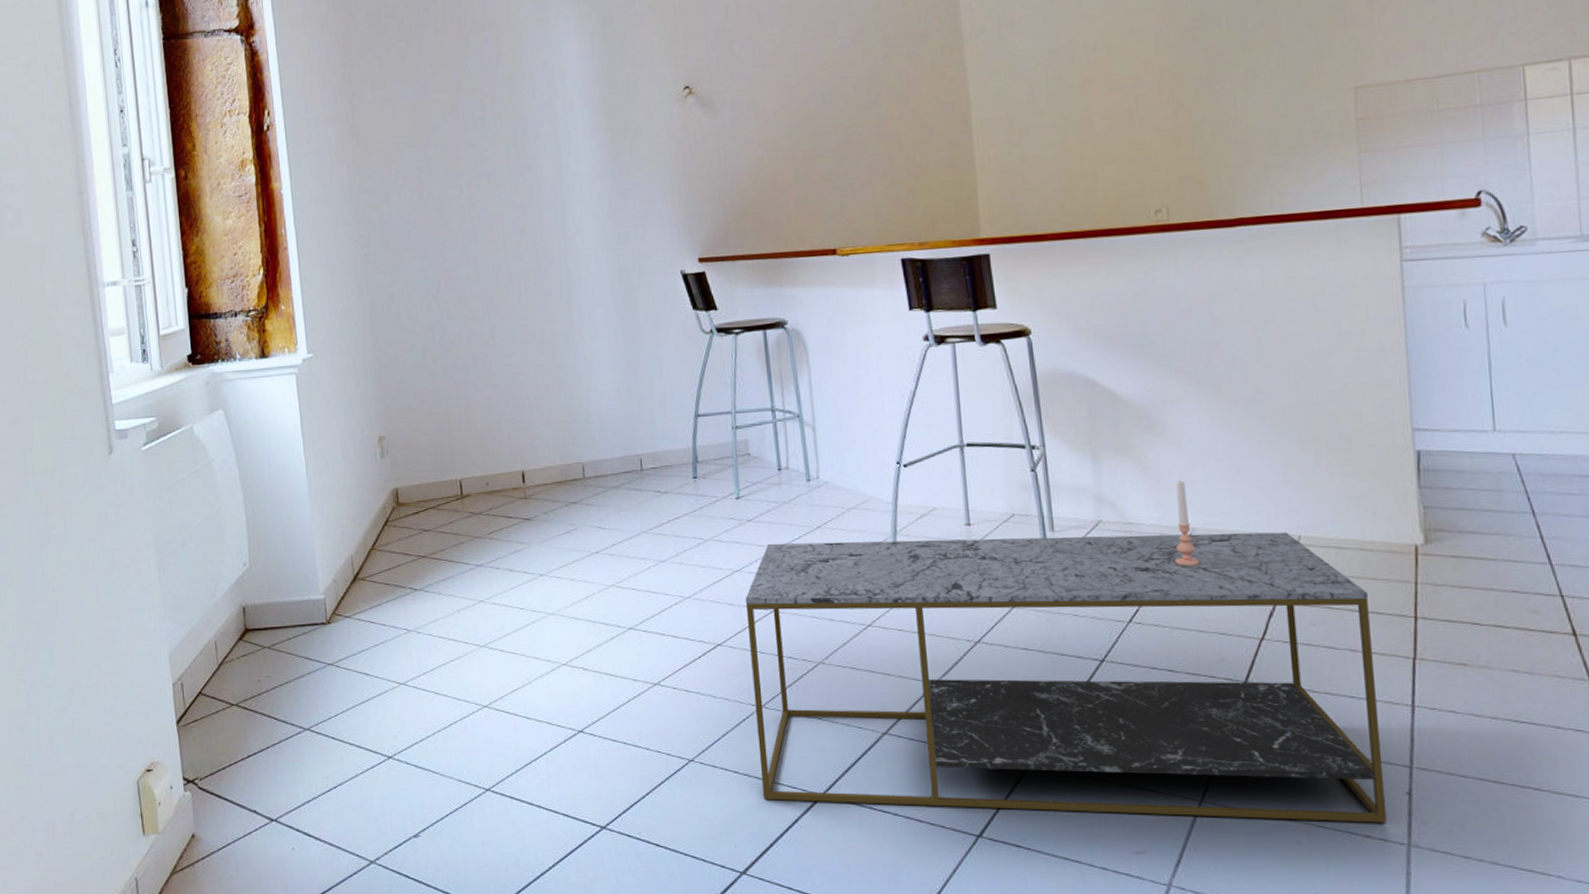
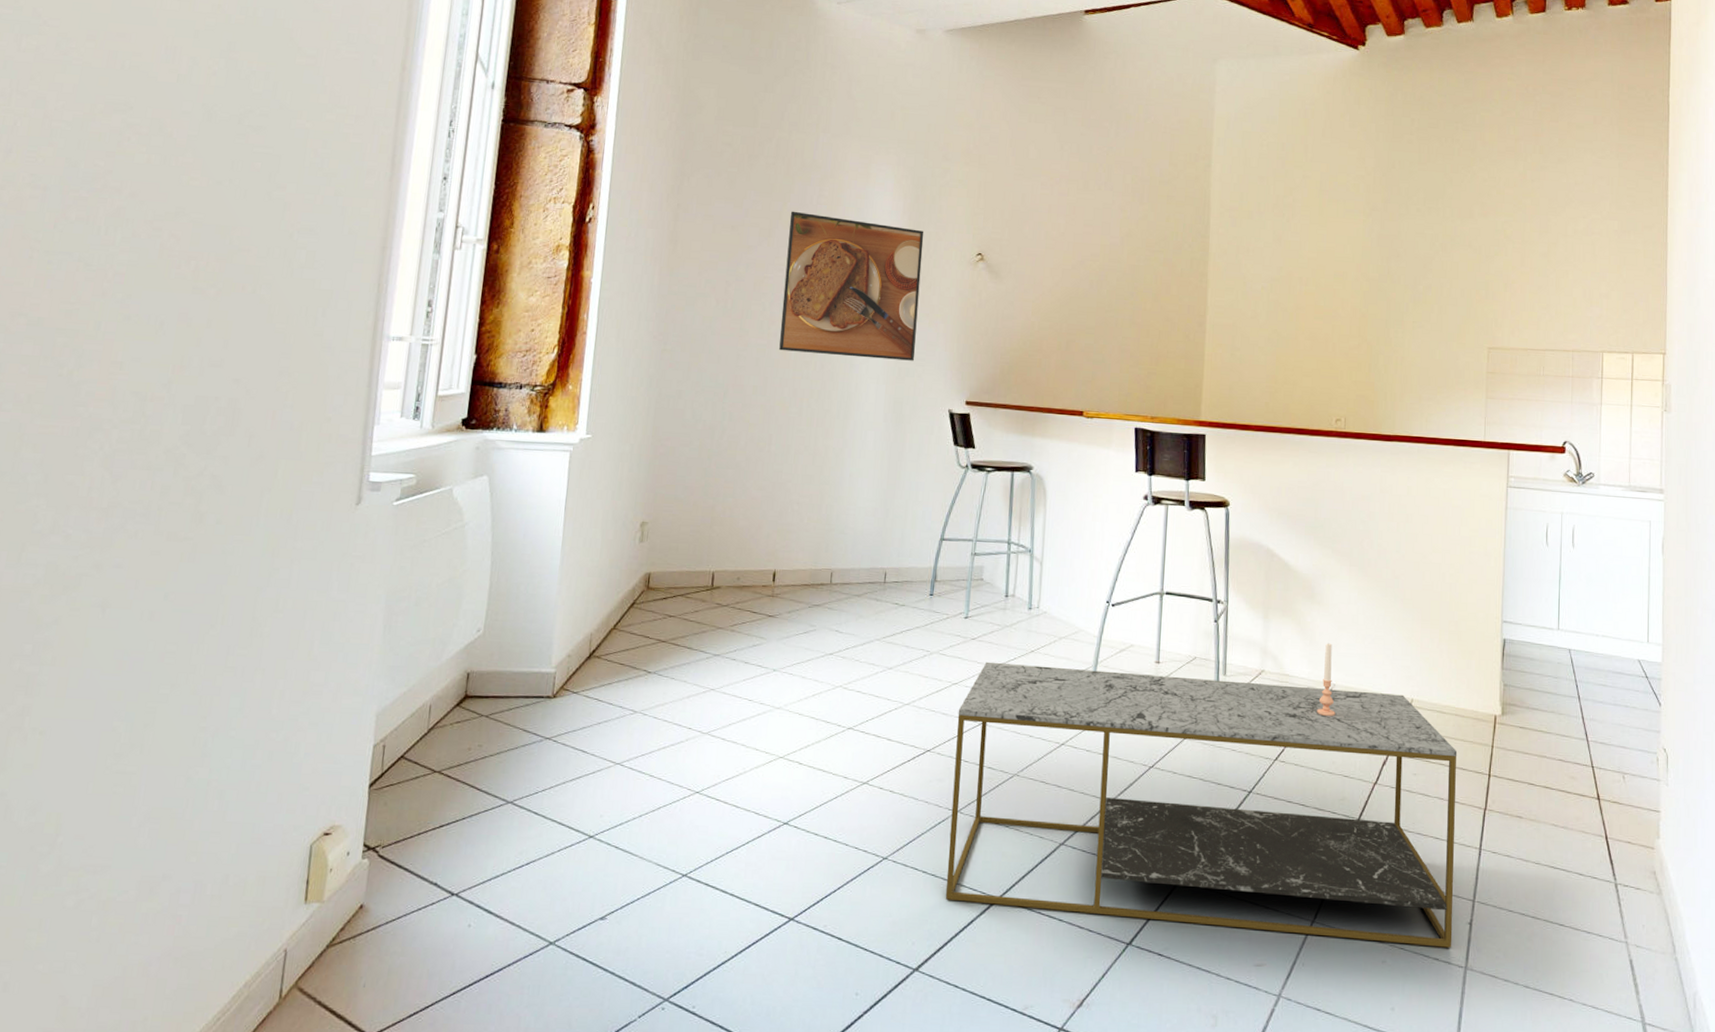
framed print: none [470,72,634,235] -> present [779,211,924,361]

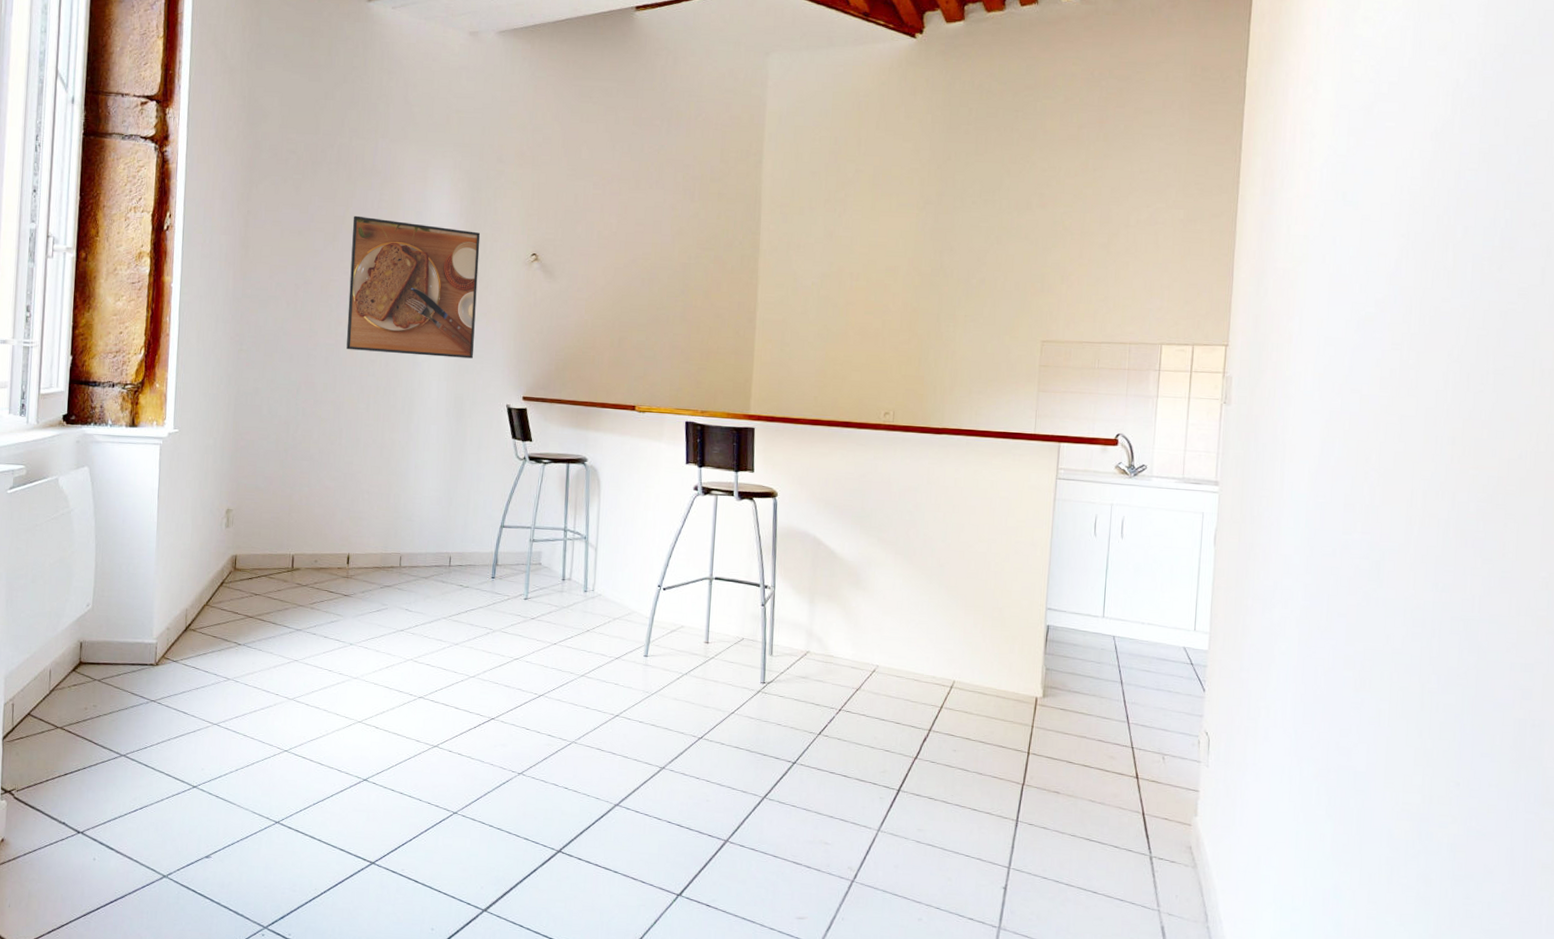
coffee table: present [945,661,1458,948] -> none [510,639,998,909]
candle: present [1317,643,1335,717] -> none [860,627,878,696]

